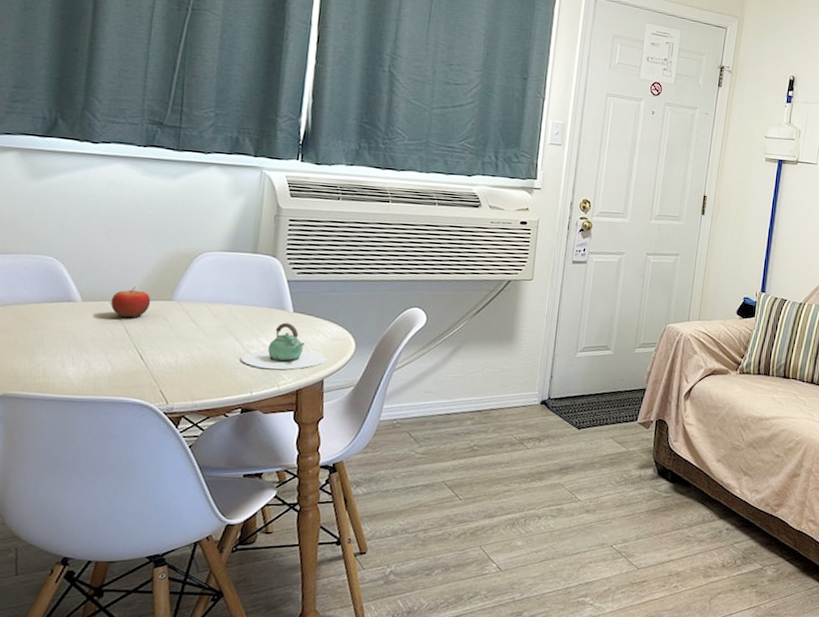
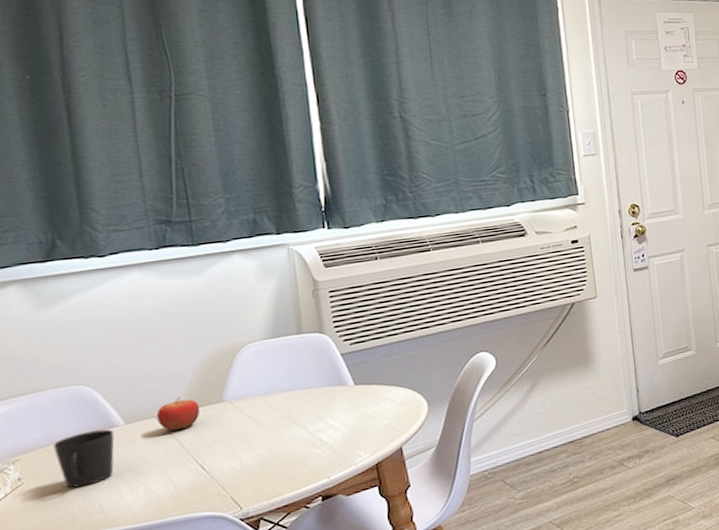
cup: none [14,300,70,350] -> present [53,429,115,488]
teapot: present [240,322,327,370] -> none [309,397,401,451]

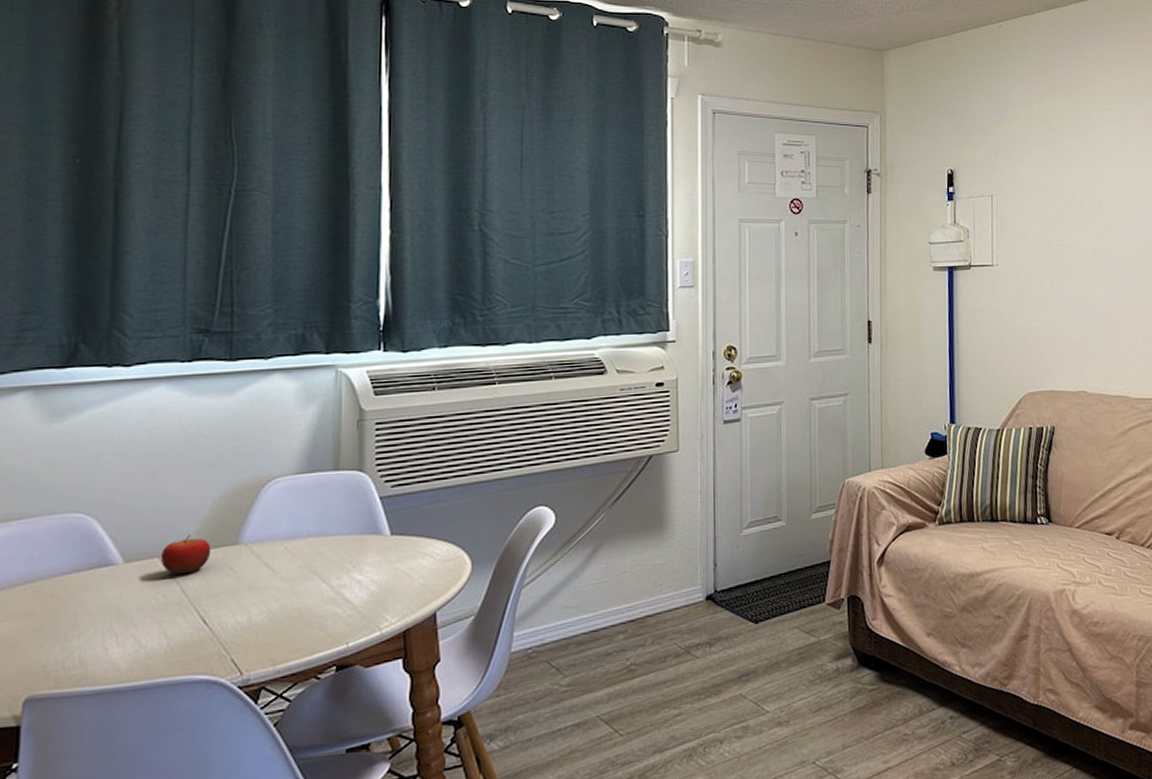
cup: present [53,429,115,488] -> none [38,567,109,635]

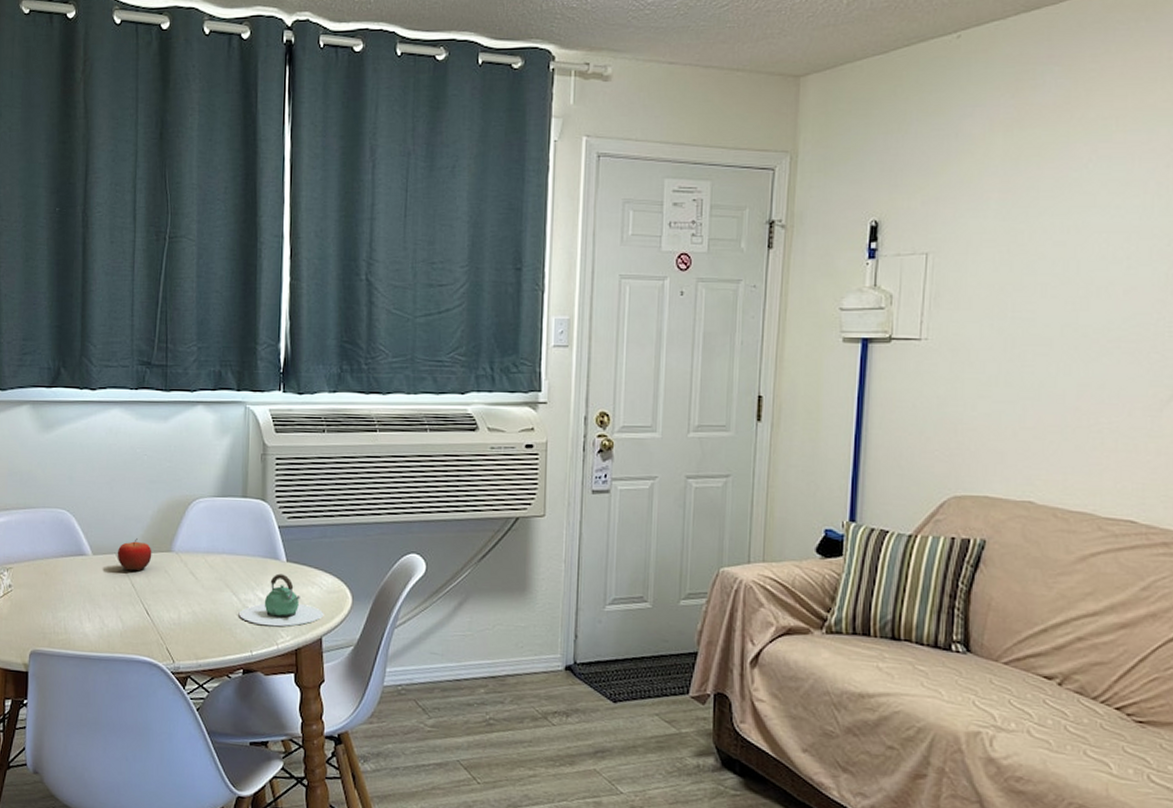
teapot: none [329,549,438,611] -> present [238,573,324,627]

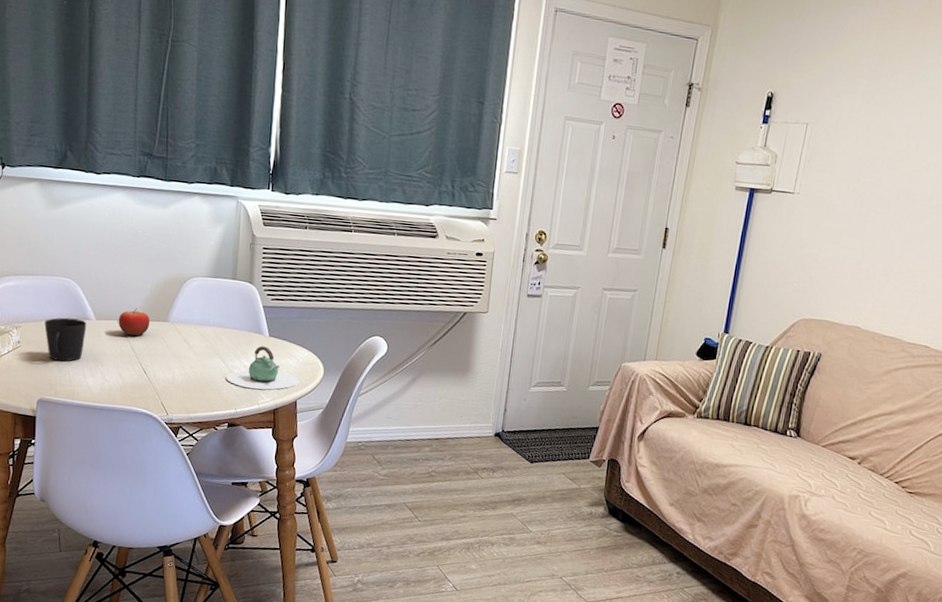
cup: none [37,554,83,606] -> present [44,317,87,362]

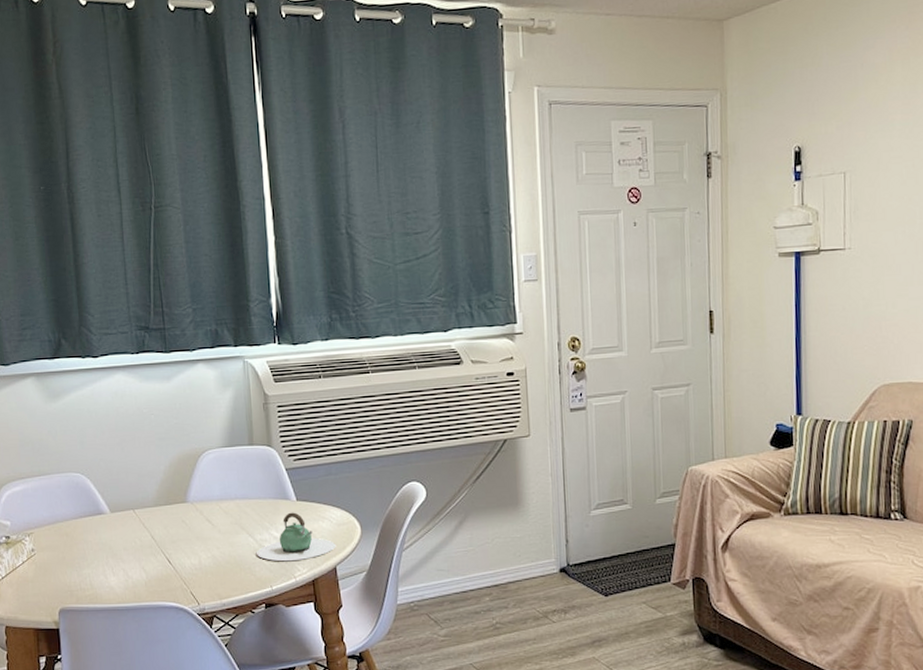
cup: present [44,317,87,362] -> none [57,515,102,564]
fruit: present [118,308,150,337] -> none [134,493,168,524]

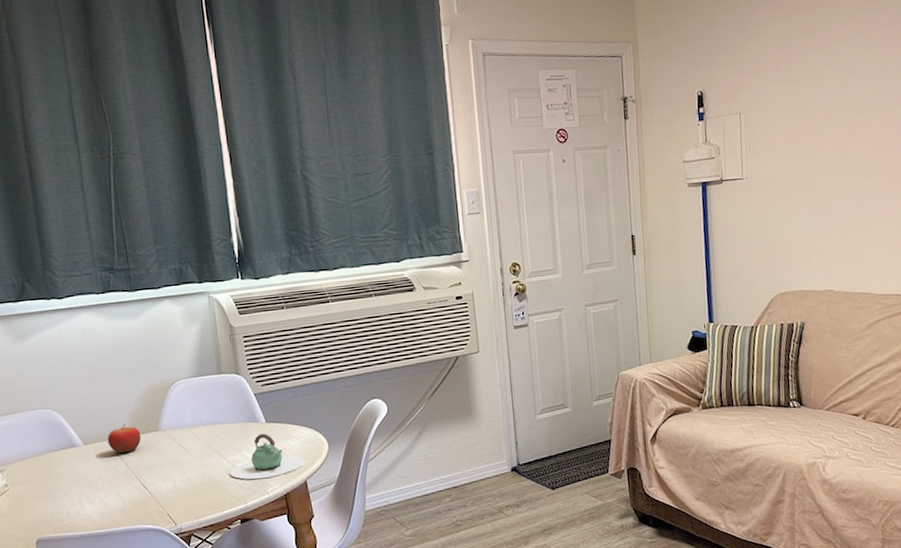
fruit: none [134,493,168,524] -> present [107,424,142,454]

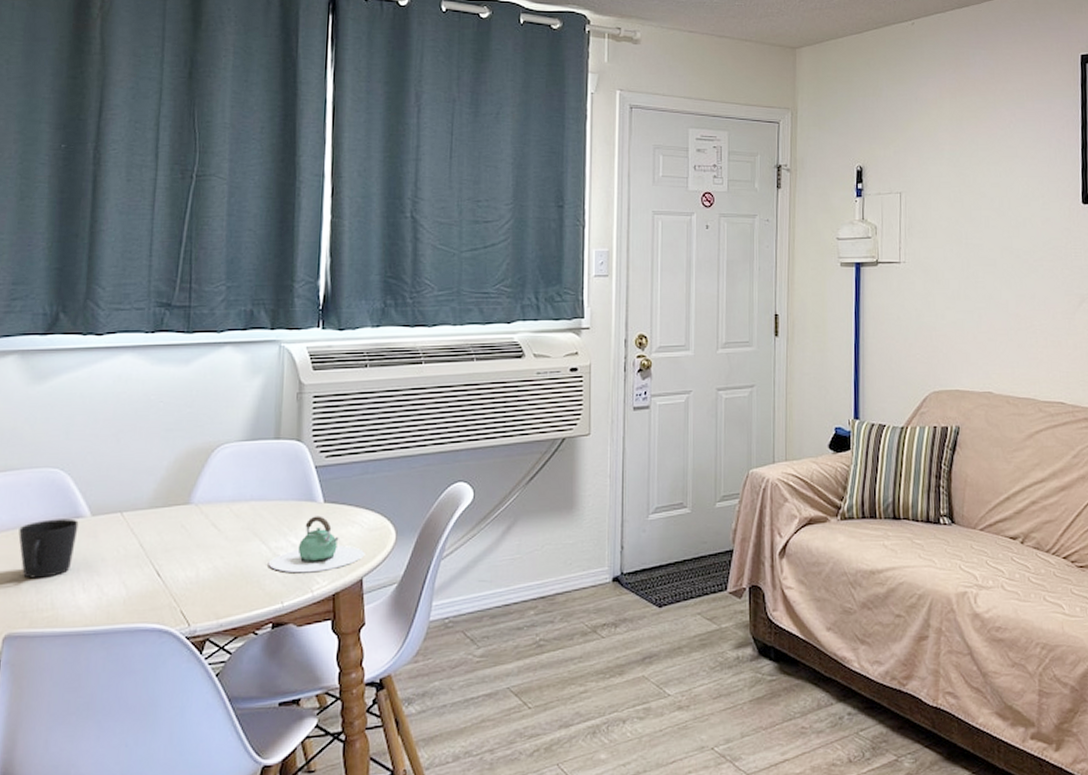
cup: none [30,448,76,496] -> present [18,518,79,579]
fruit: present [107,424,142,454] -> none [122,493,167,530]

